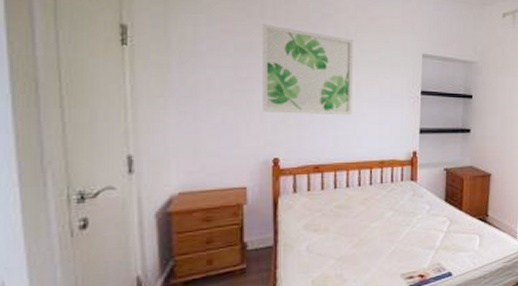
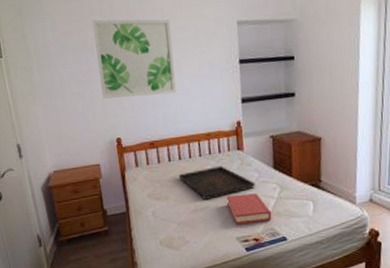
serving tray: none [343,196,427,233] -> present [178,166,256,201]
hardback book: none [395,226,439,260] -> present [227,193,272,225]

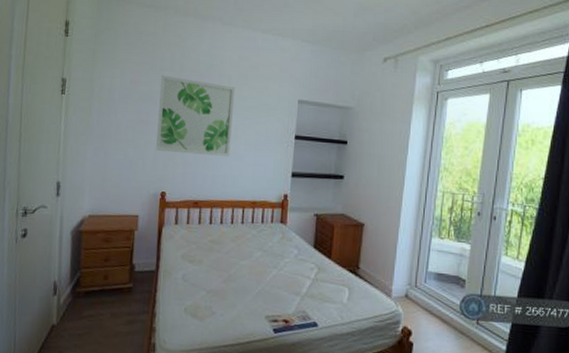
serving tray: present [178,166,256,201] -> none [216,236,294,271]
hardback book: present [227,193,272,225] -> none [262,269,306,303]

